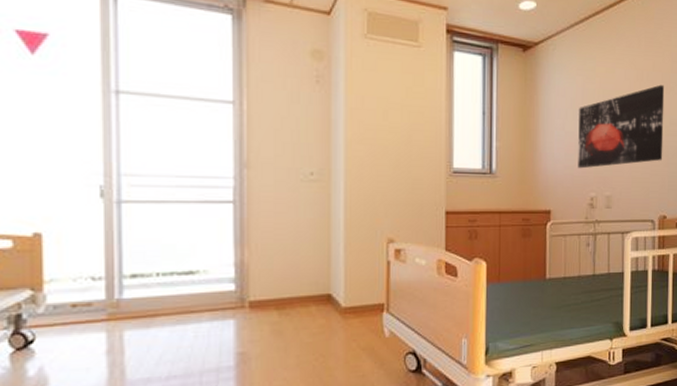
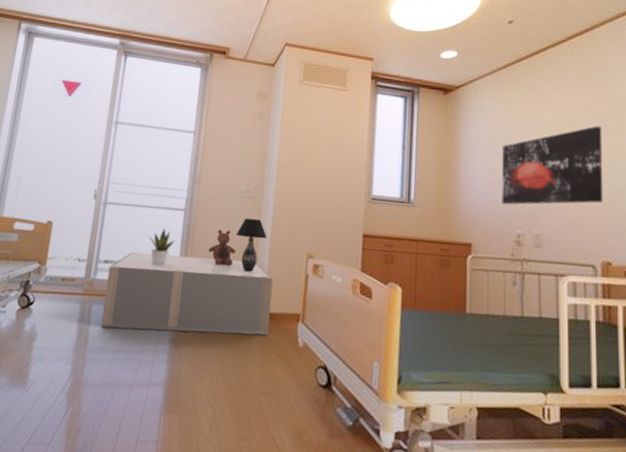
storage bench: none [139,254,352,354] -> present [100,252,273,336]
potted plant: none [188,226,226,273] -> present [148,227,175,266]
stuffed bear: none [270,221,305,264] -> present [208,229,236,266]
table lamp: none [302,206,340,266] -> present [235,218,267,272]

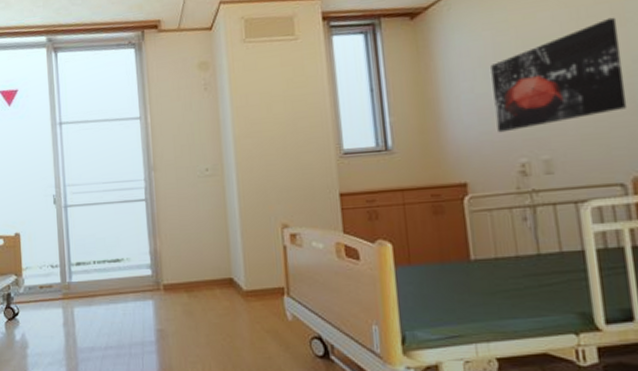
storage bench: present [100,252,273,336] -> none [82,241,255,327]
potted plant: present [148,227,175,266] -> none [114,221,142,261]
stuffed bear: present [208,229,236,266] -> none [177,213,206,251]
table lamp: present [235,218,267,272] -> none [202,197,236,252]

